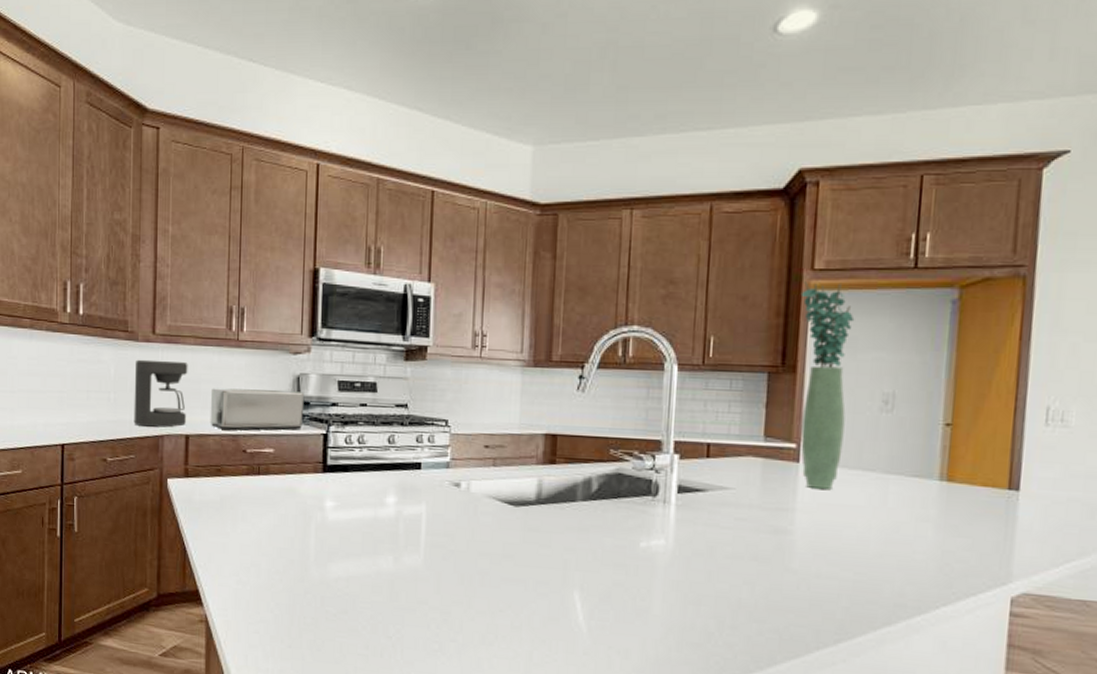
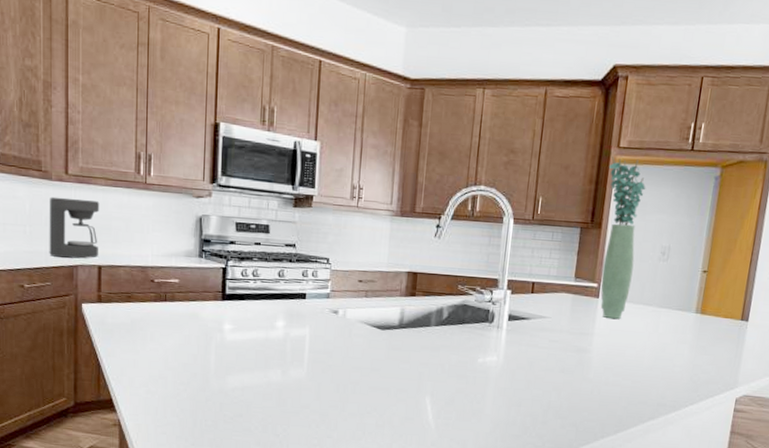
toaster: present [210,388,305,431] -> none [120,225,206,264]

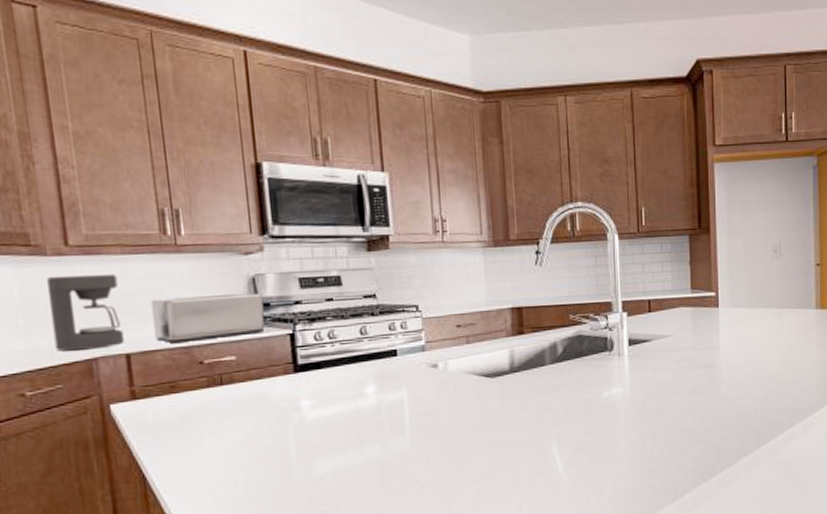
toaster: none [120,225,206,264] -> present [150,292,265,344]
vase: present [600,155,646,319] -> none [708,155,749,327]

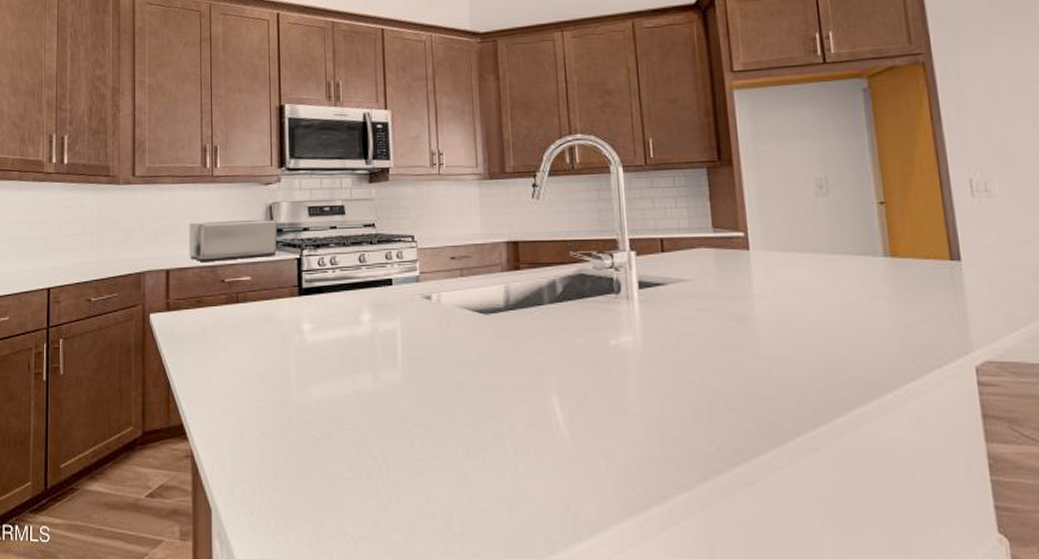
coffee maker: present [47,274,124,352] -> none [116,200,167,265]

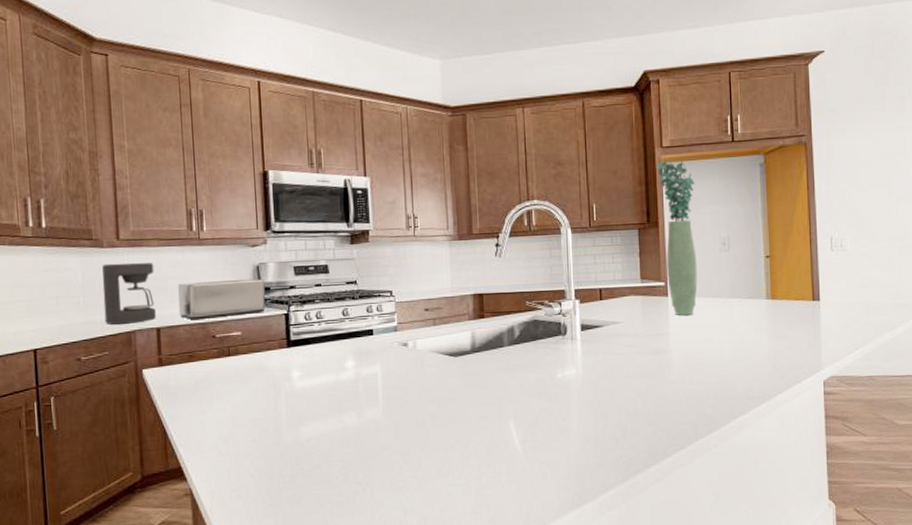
coffee maker: none [116,200,167,265] -> present [102,262,156,325]
vase: none [725,81,788,274] -> present [656,155,698,315]

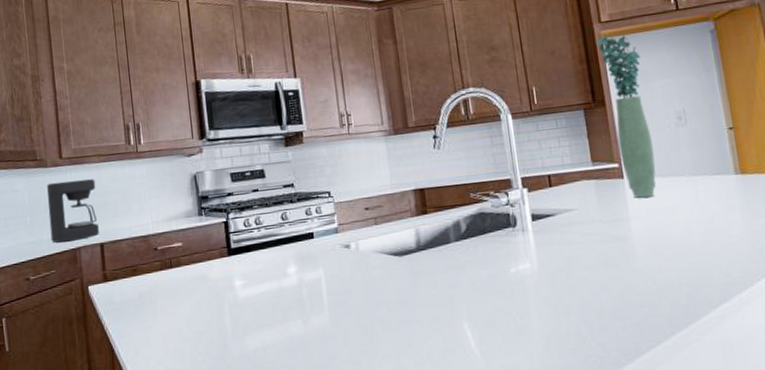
toaster: present [177,278,265,320] -> none [118,188,205,234]

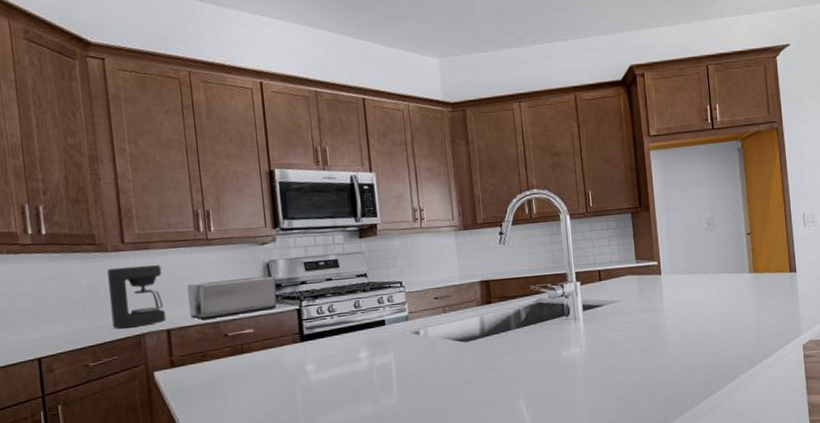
toaster: none [118,188,205,234] -> present [186,276,277,320]
vase: present [595,29,656,198] -> none [644,143,688,292]

